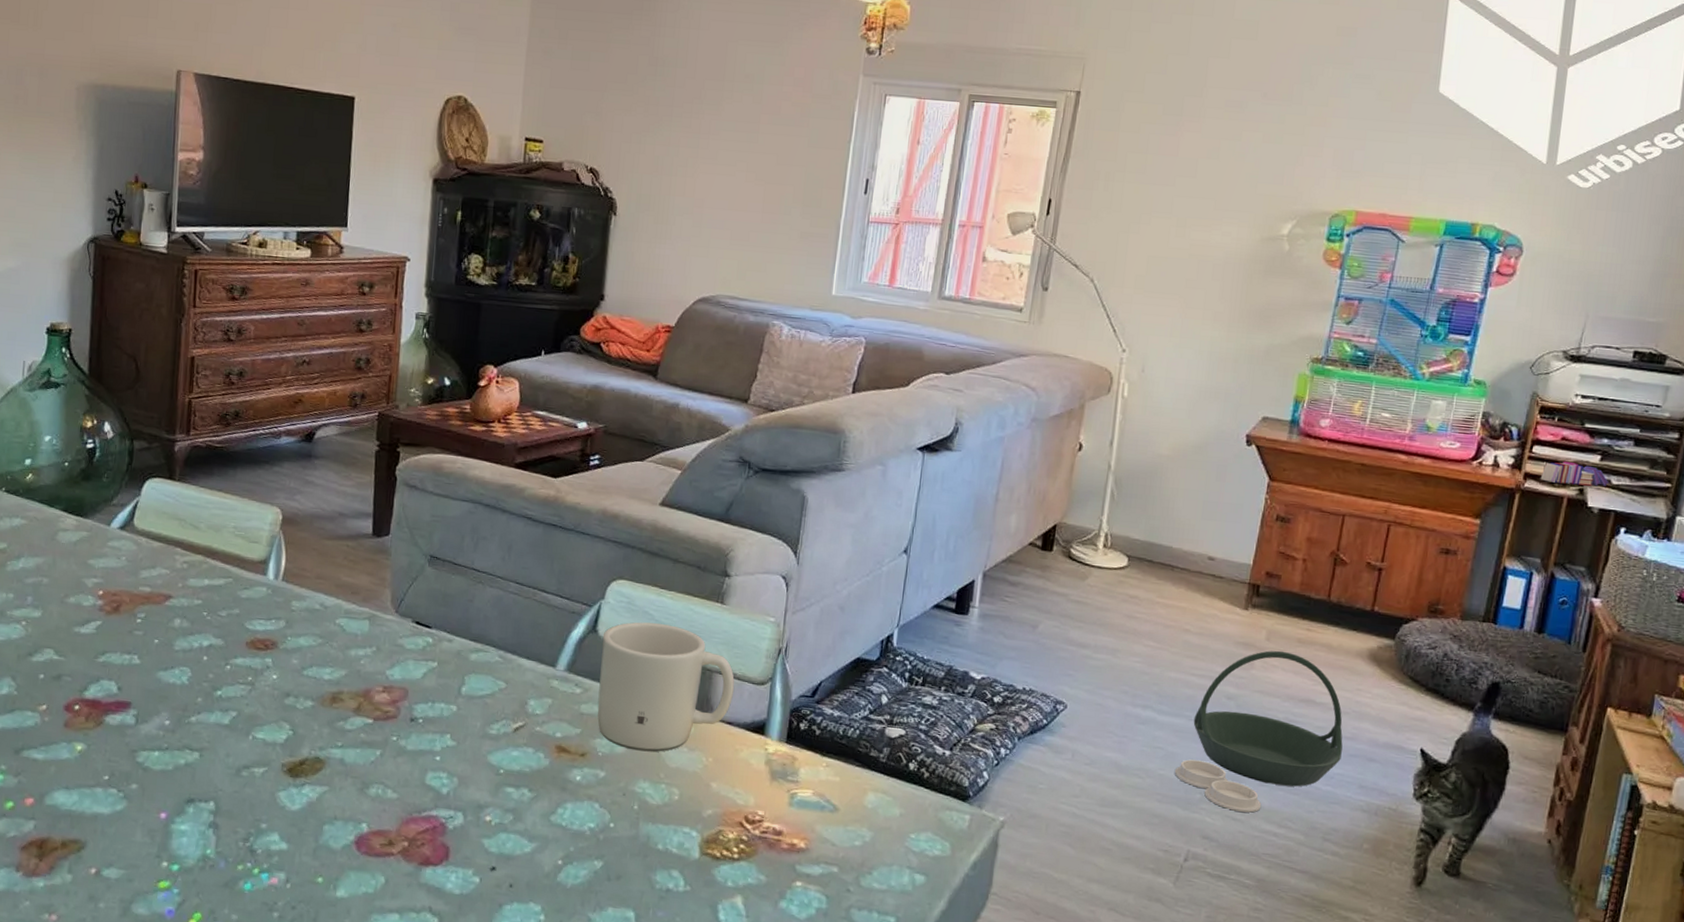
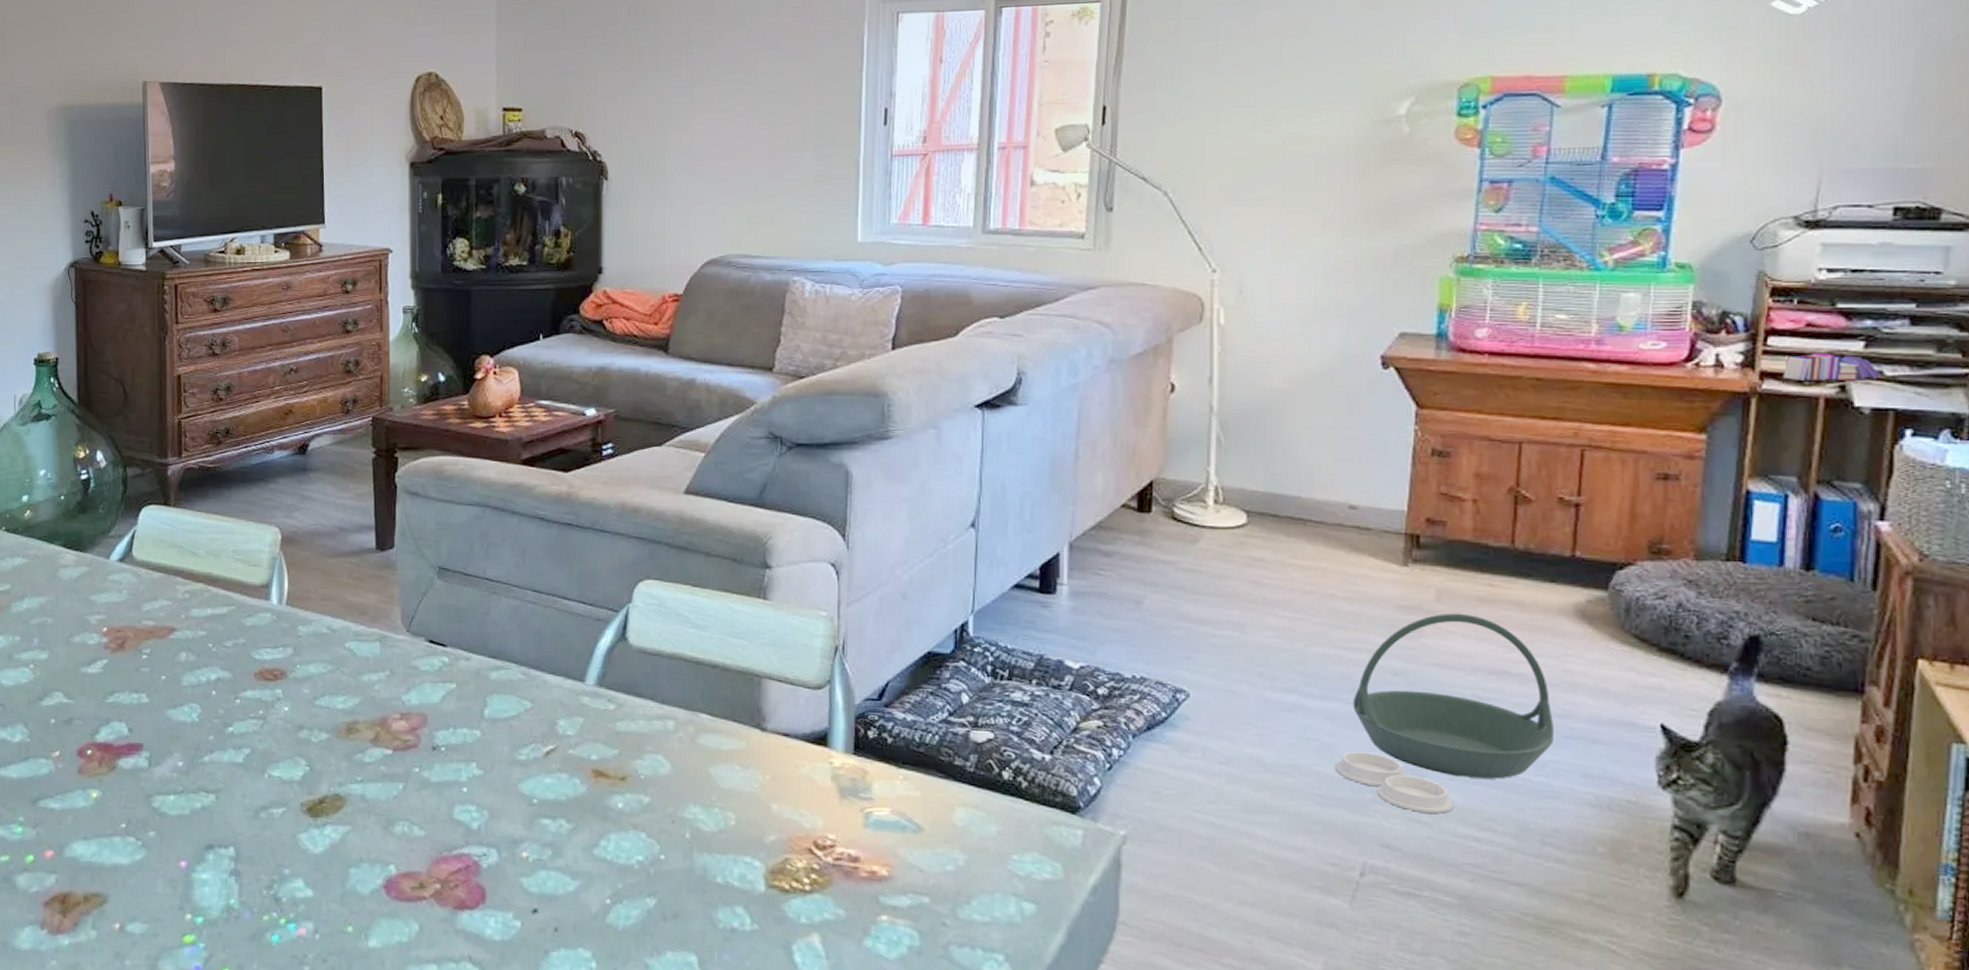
mug: present [597,622,735,752] -> none [633,625,788,772]

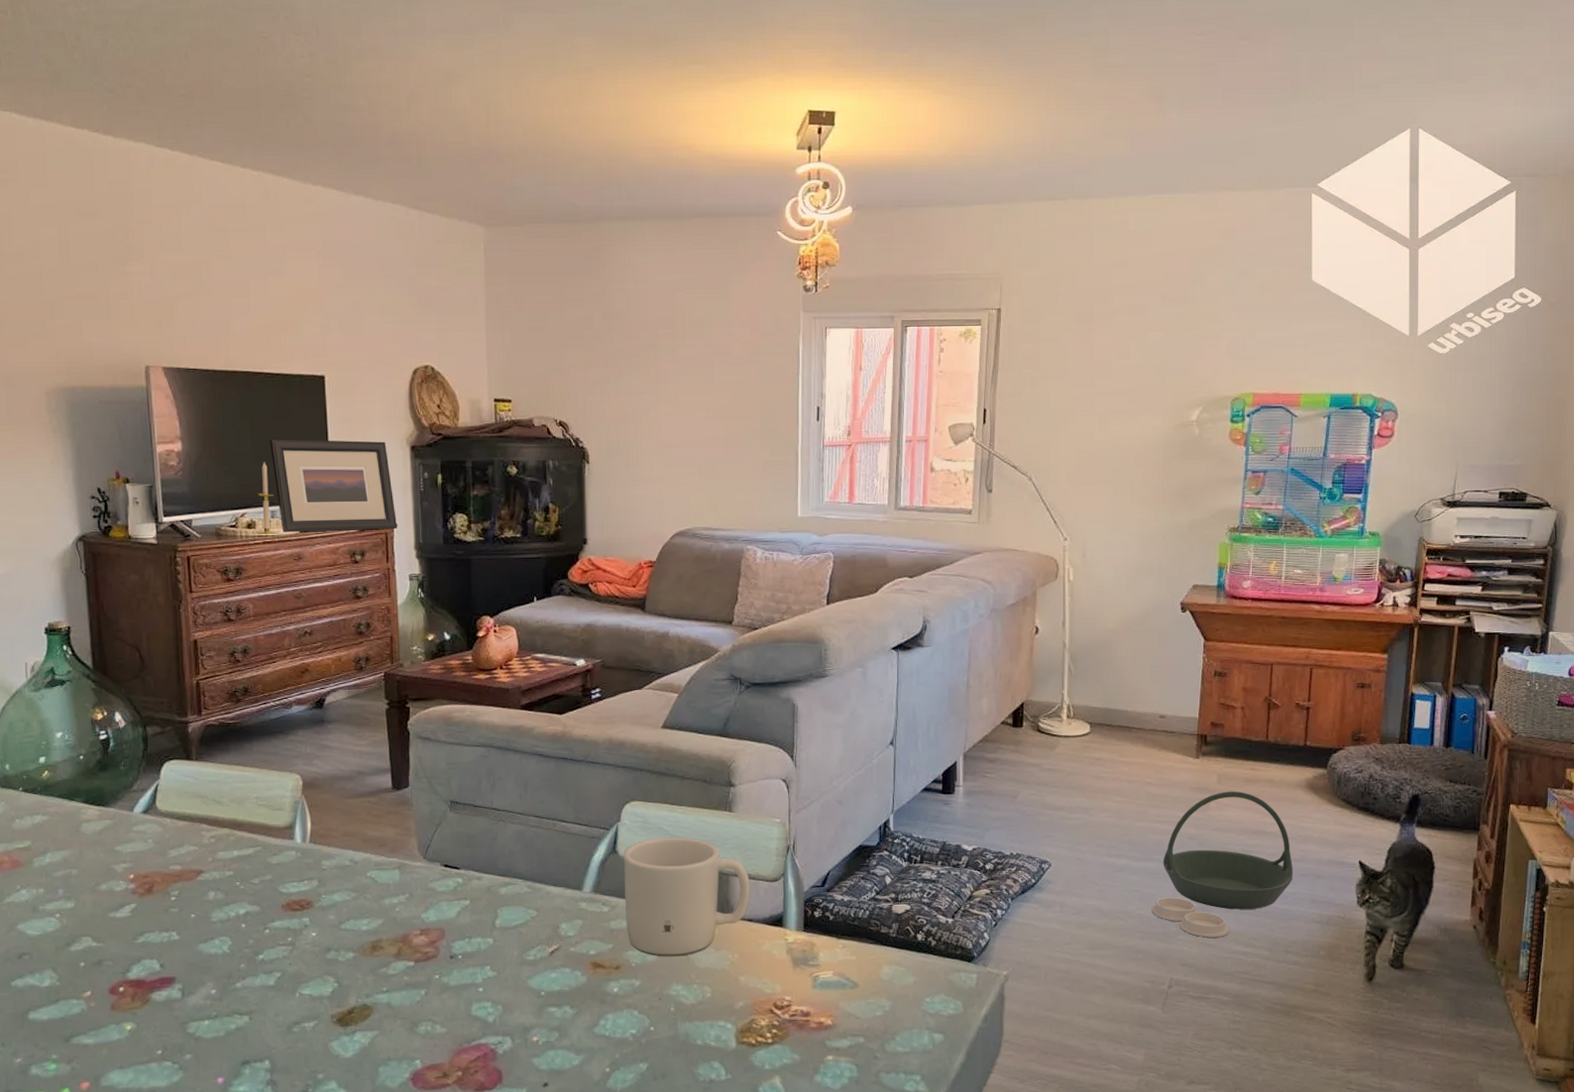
candle: none [245,182,267,262] -> present [256,462,277,535]
picture frame: none [263,157,393,259] -> present [270,439,398,533]
mug: none [633,625,788,772] -> present [623,837,751,957]
books: present [1782,352,1881,382] -> none [1433,594,1491,616]

